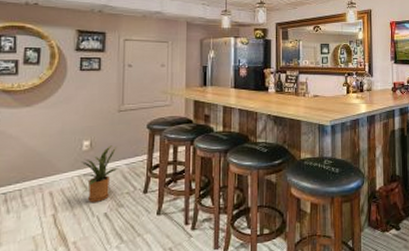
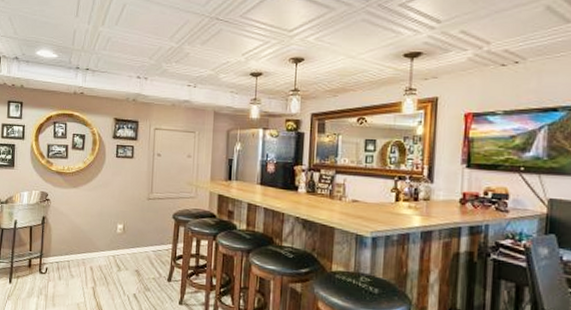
house plant: present [81,145,118,202] -> none [115,231,146,283]

